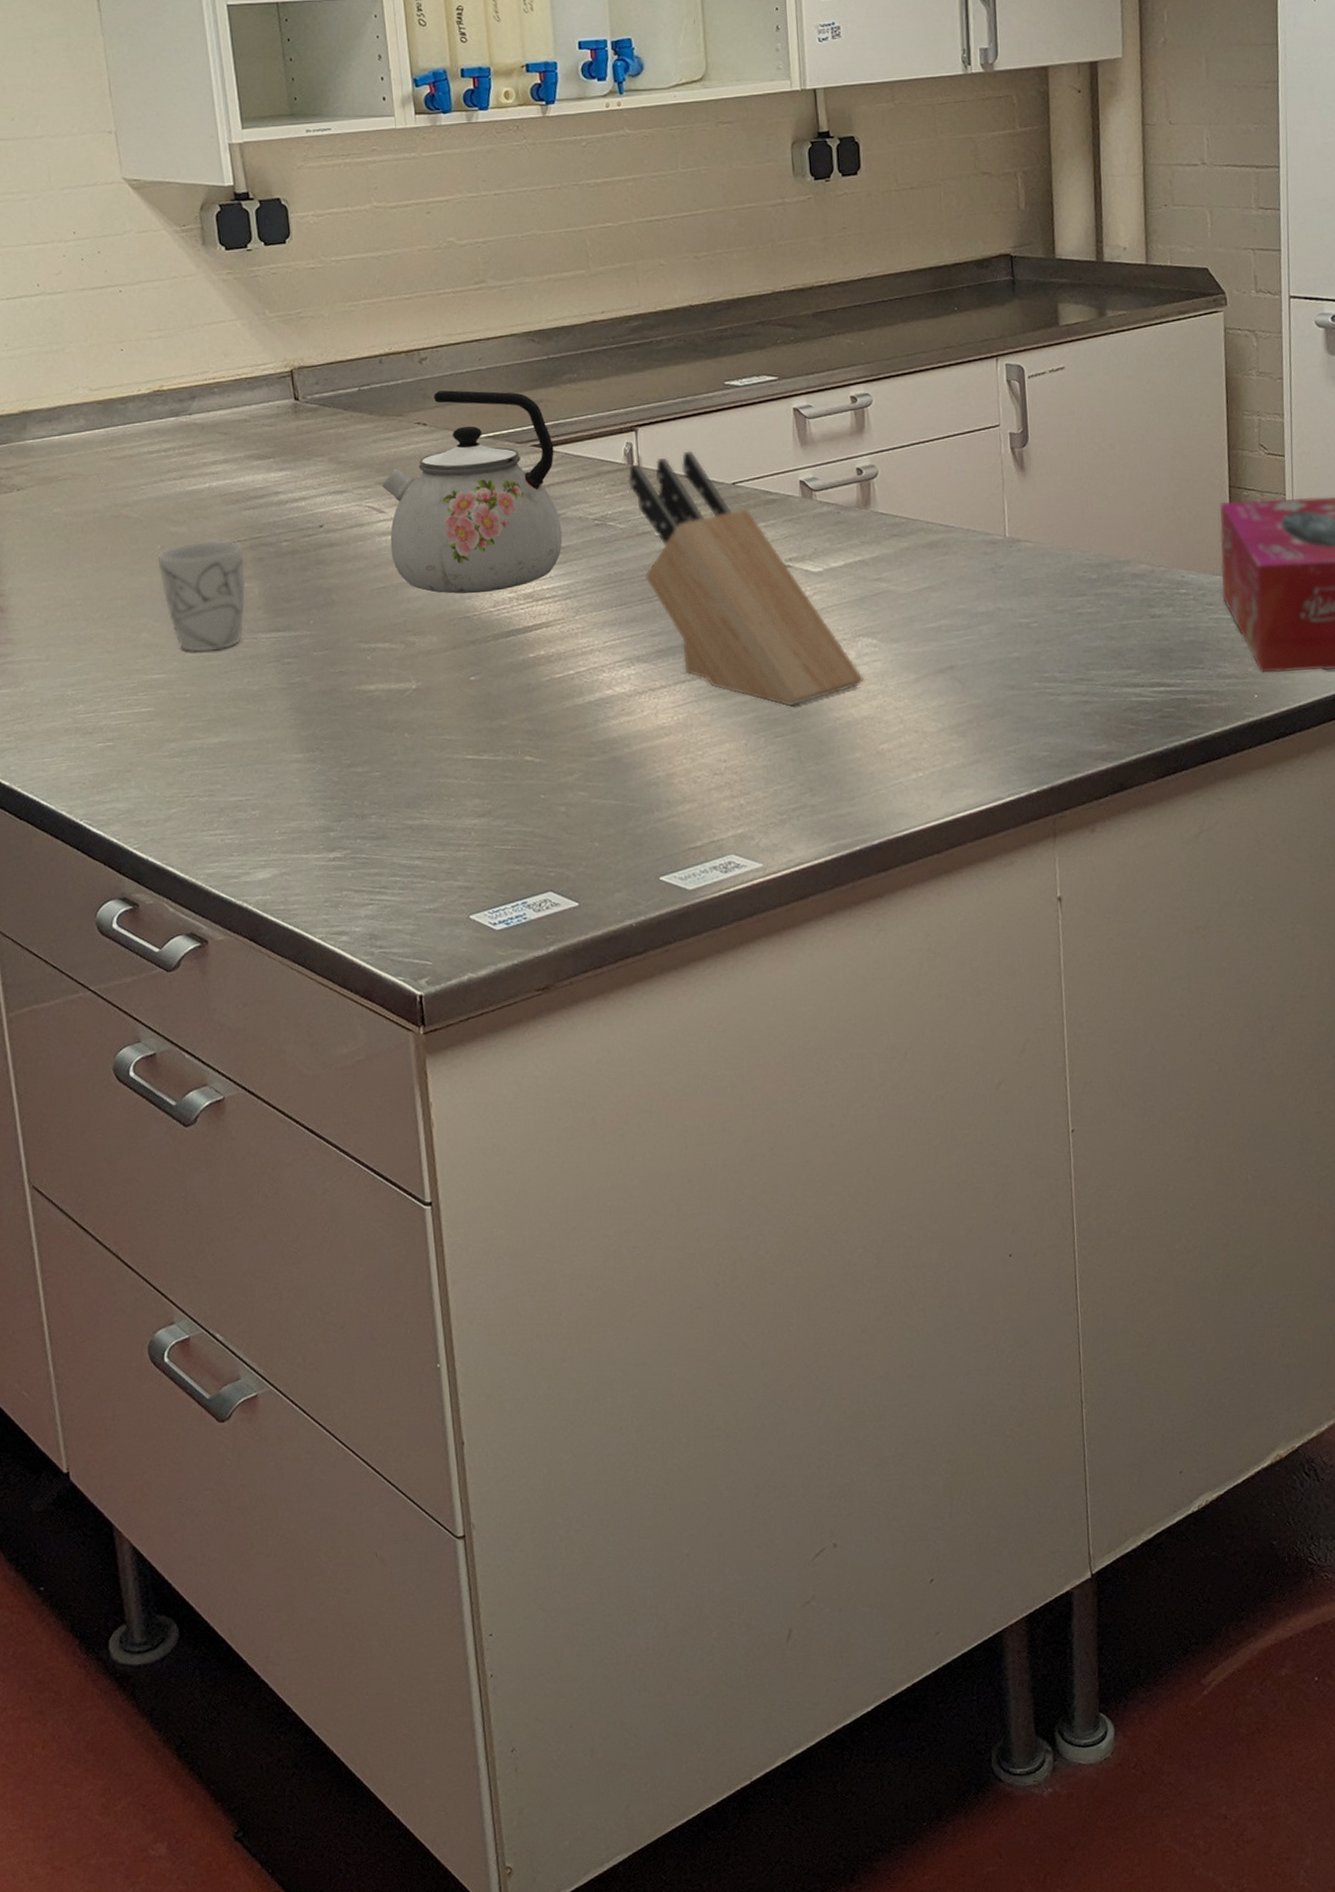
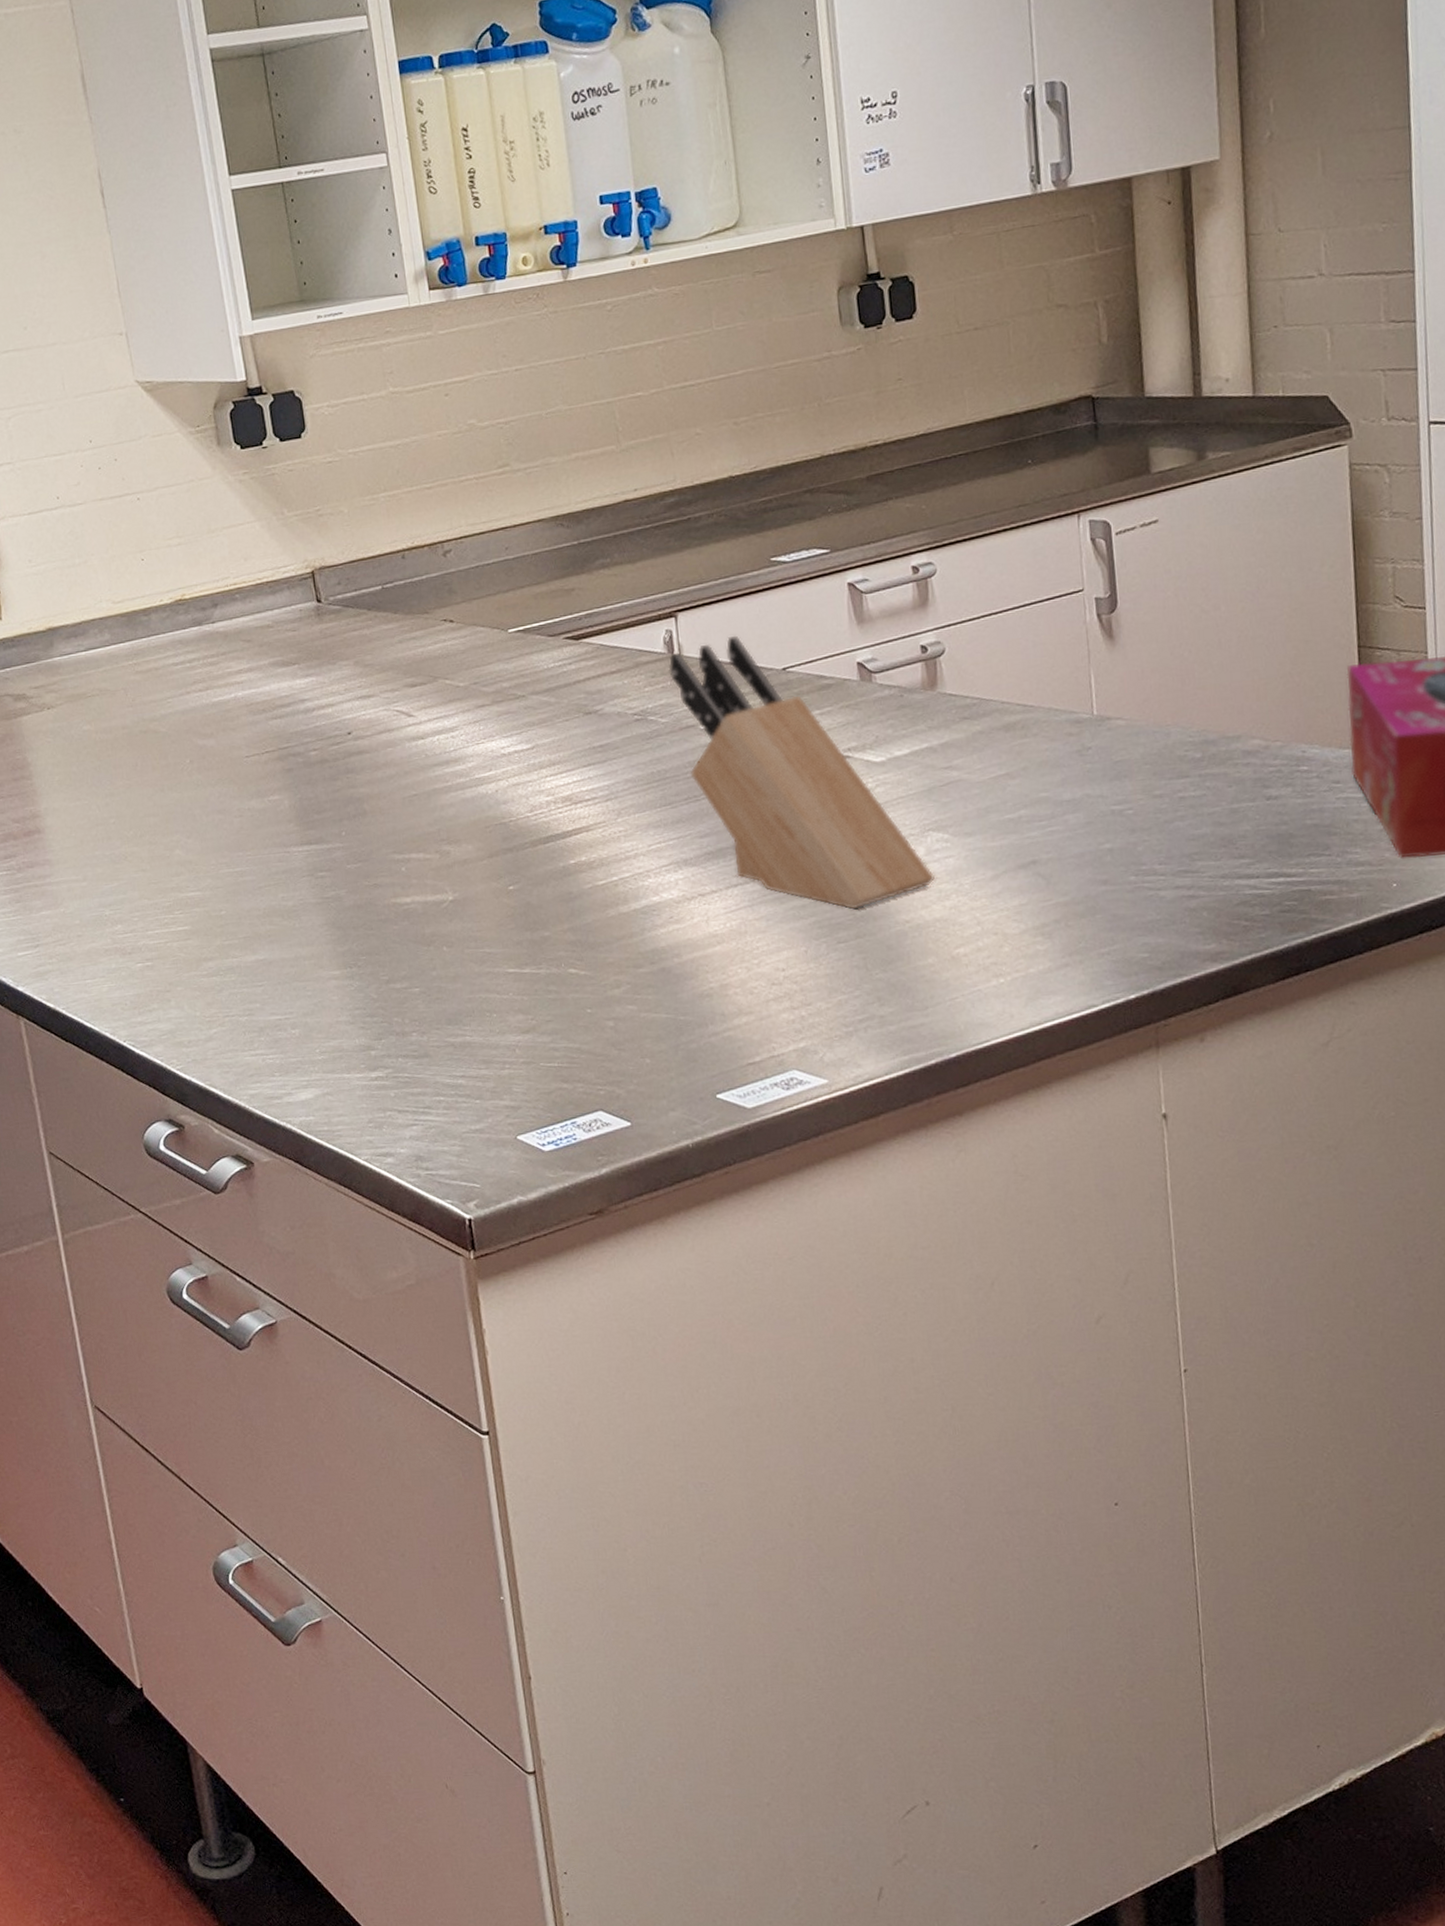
mug: present [157,540,246,652] -> none [187,752,276,868]
kettle: present [382,390,563,594] -> none [410,582,601,799]

